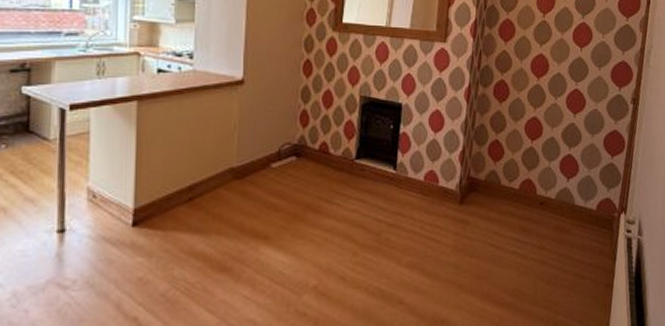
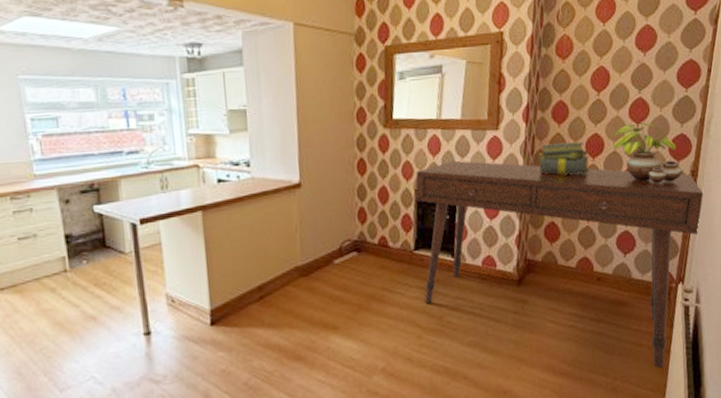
desk: none [360,69,645,305] -> present [415,160,704,369]
stack of books: none [485,61,535,94] -> present [538,141,590,176]
potted plant: none [558,46,625,108] -> present [613,122,683,183]

